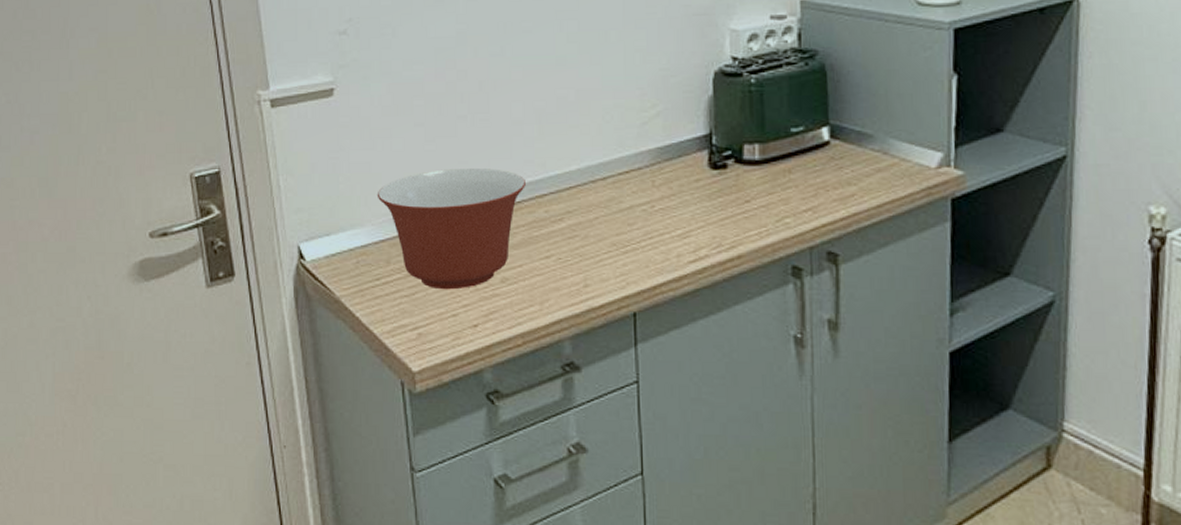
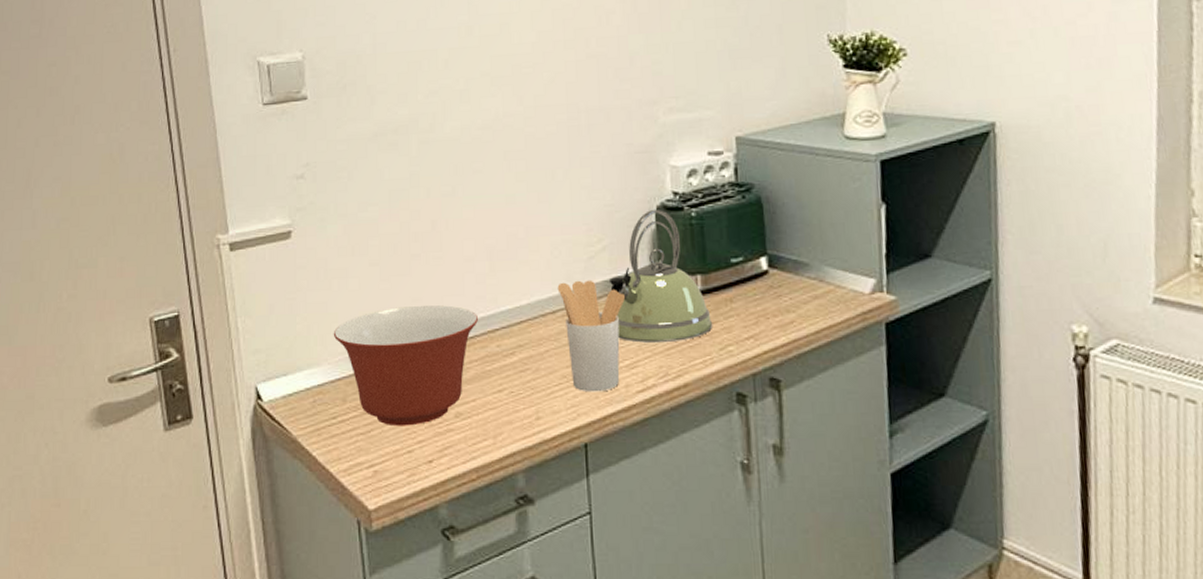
utensil holder: none [608,146,678,261] -> present [557,280,625,392]
kettle: none [662,75,770,213] -> present [608,210,713,344]

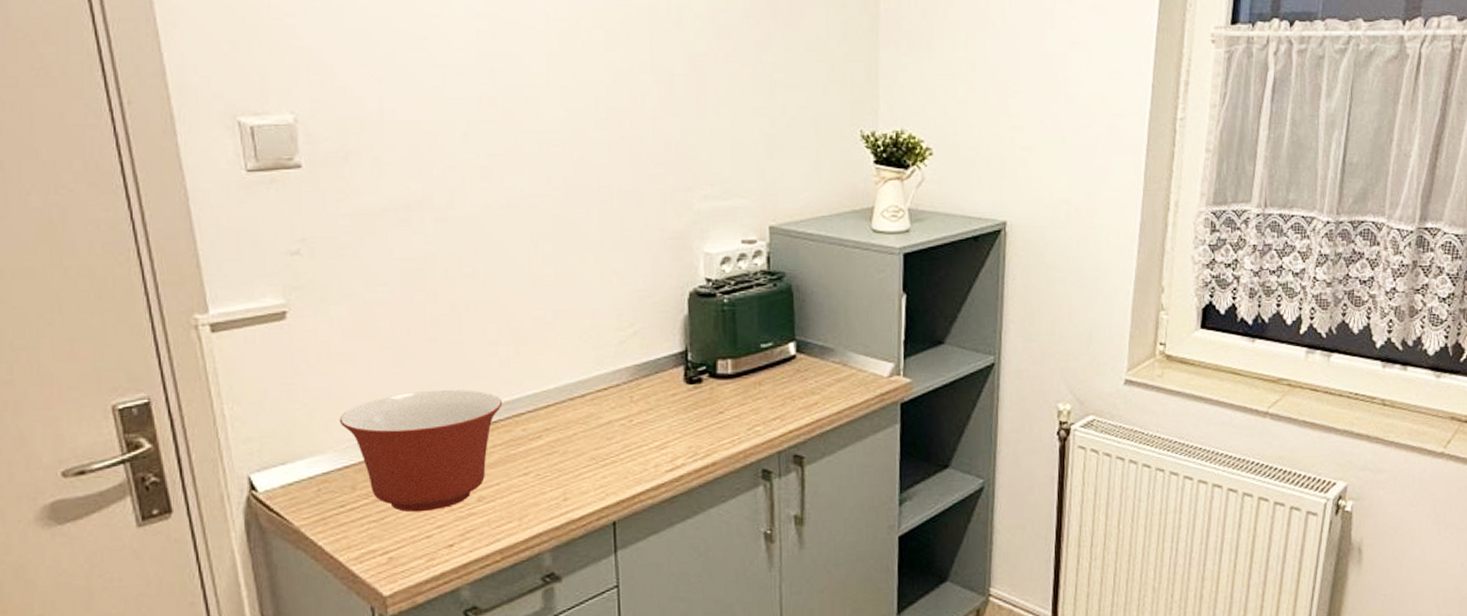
utensil holder: present [557,280,625,392] -> none [586,364,656,473]
kettle: present [608,210,713,344] -> none [639,296,742,425]

